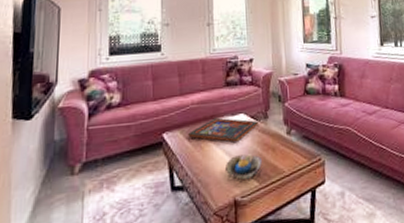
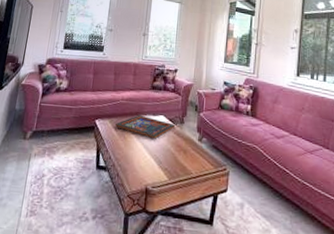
decorative bowl: present [226,154,262,180] -> none [142,150,173,173]

